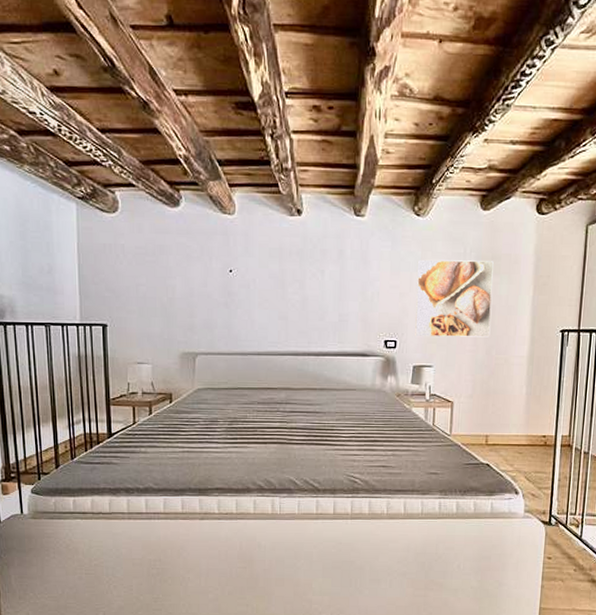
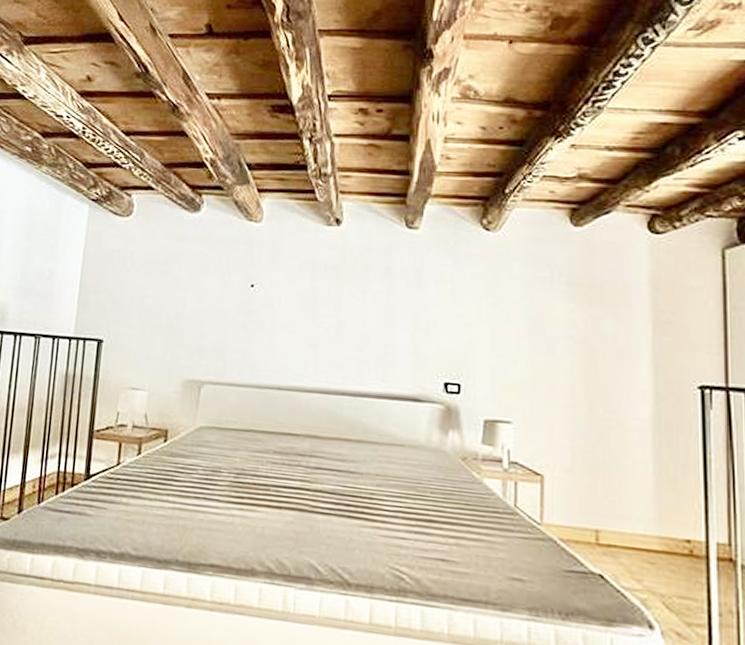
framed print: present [415,259,494,338] -> none [486,283,594,389]

